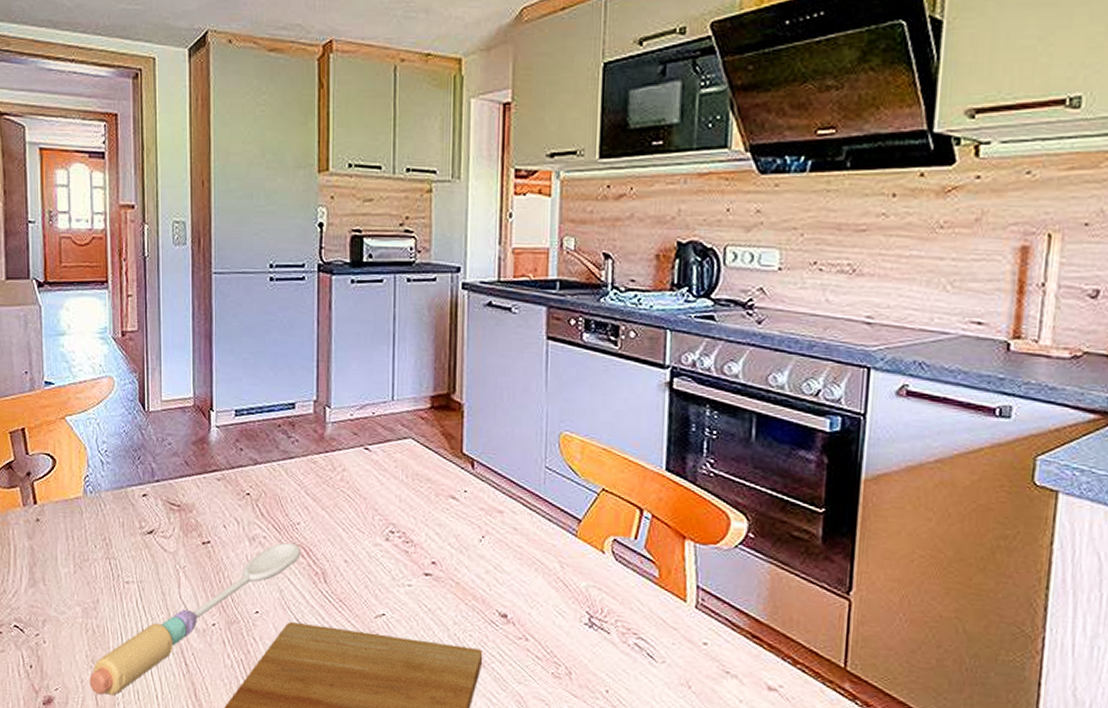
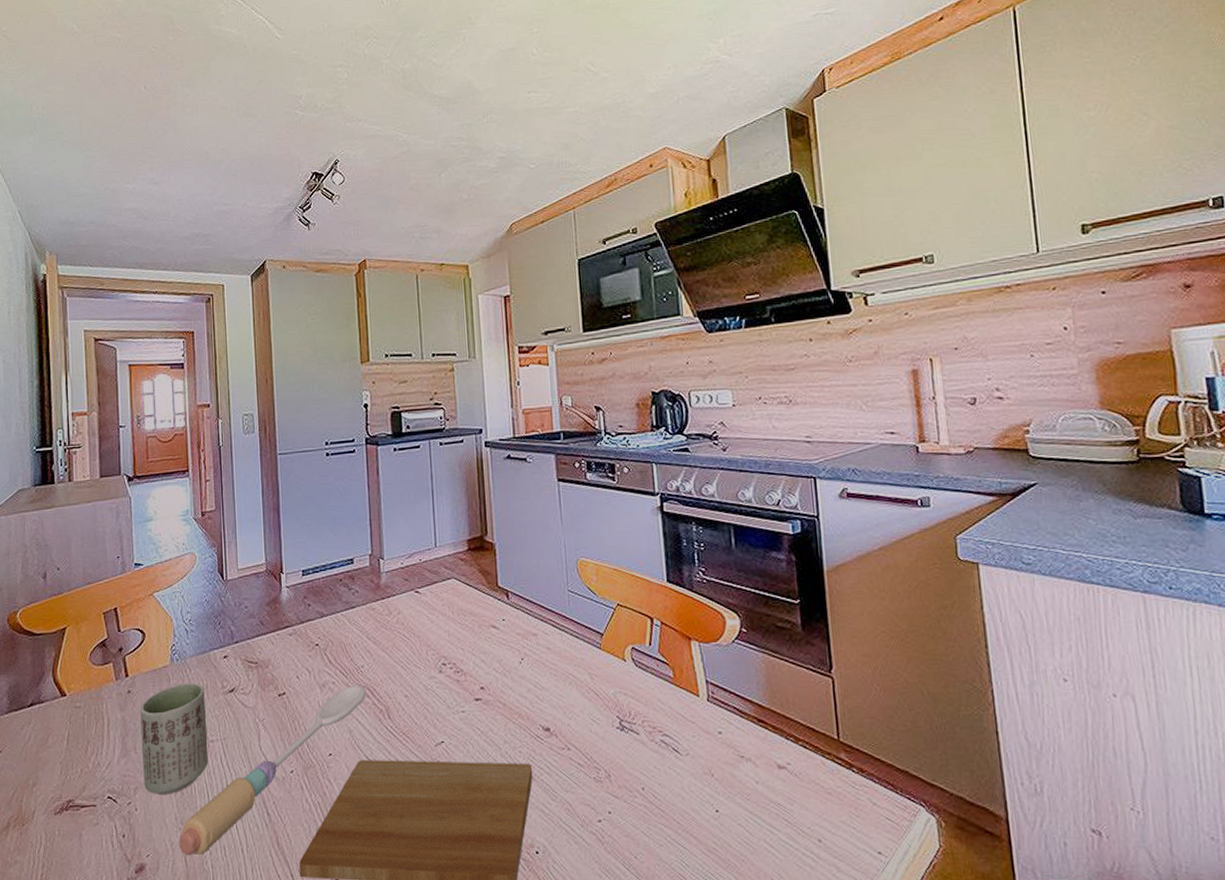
cup: none [49,518,123,631] -> present [140,683,209,794]

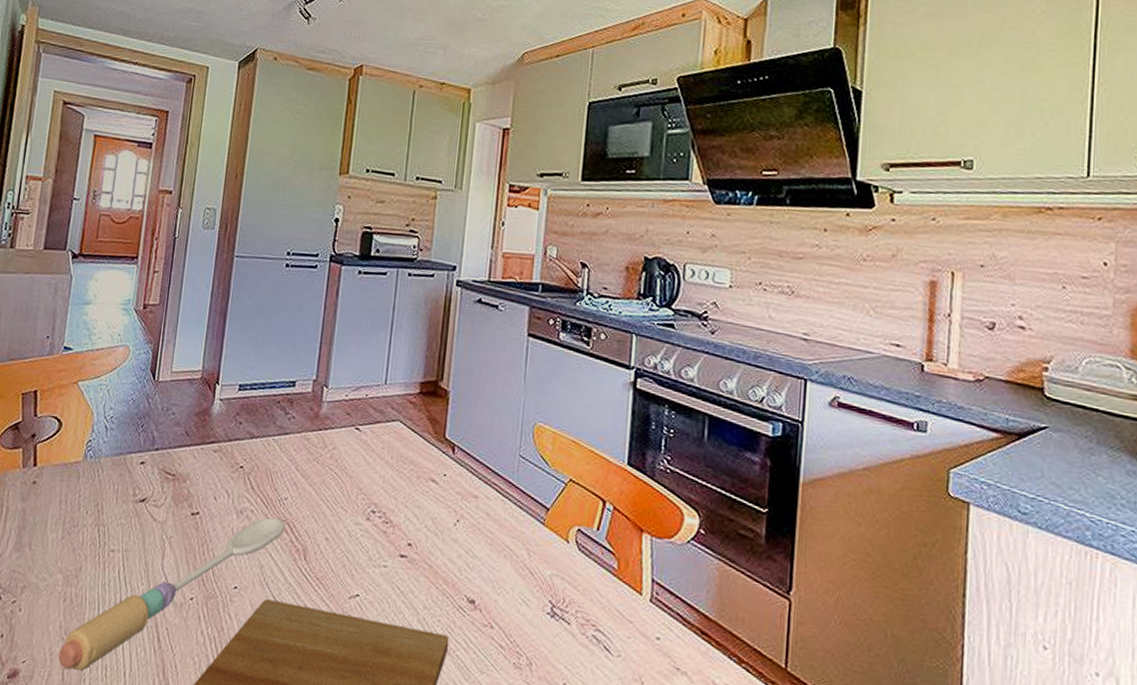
cup: present [140,683,209,794] -> none [32,483,114,600]

